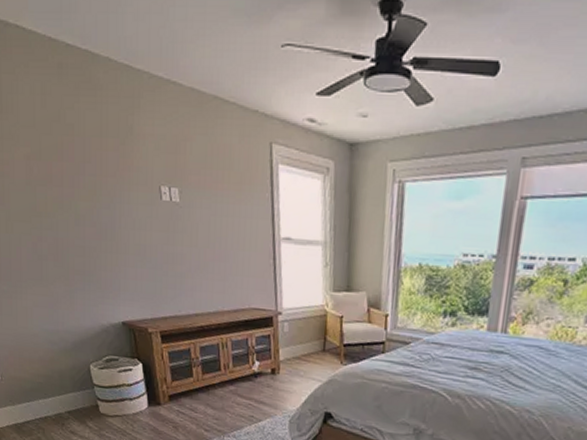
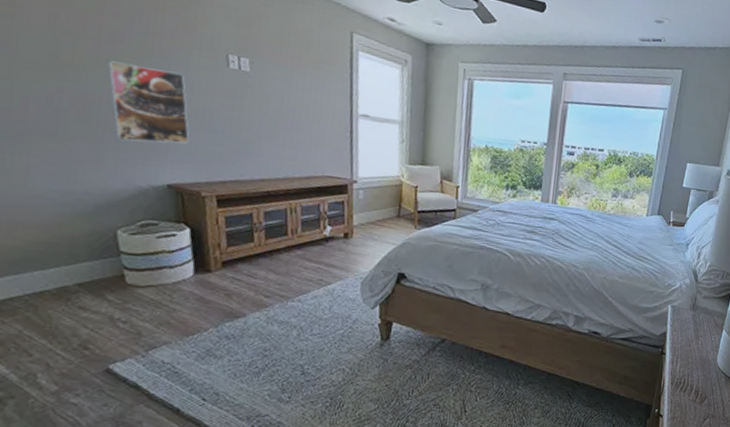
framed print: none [69,206,136,283] -> present [106,60,190,144]

